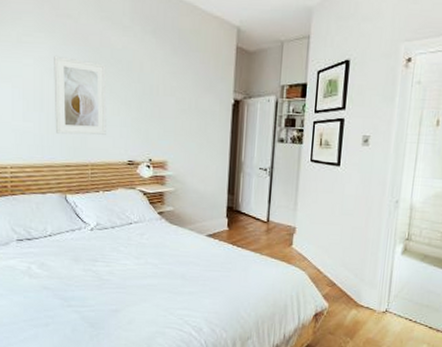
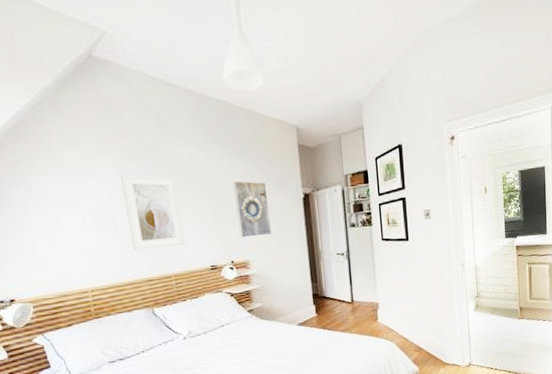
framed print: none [162,77,197,138] -> present [232,180,272,238]

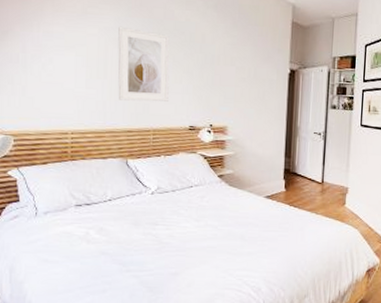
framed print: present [232,180,272,238] -> none [222,48,256,105]

